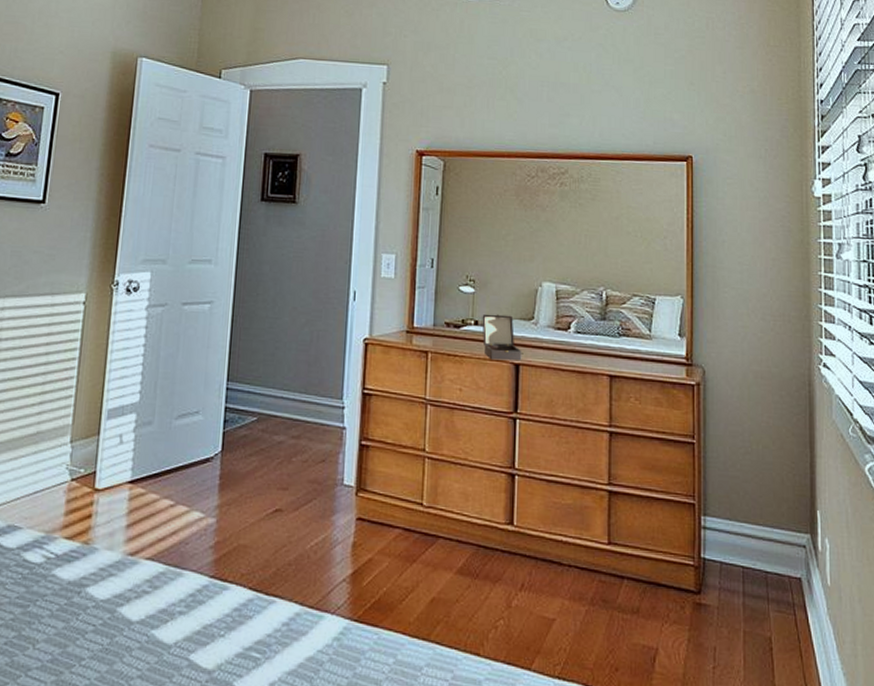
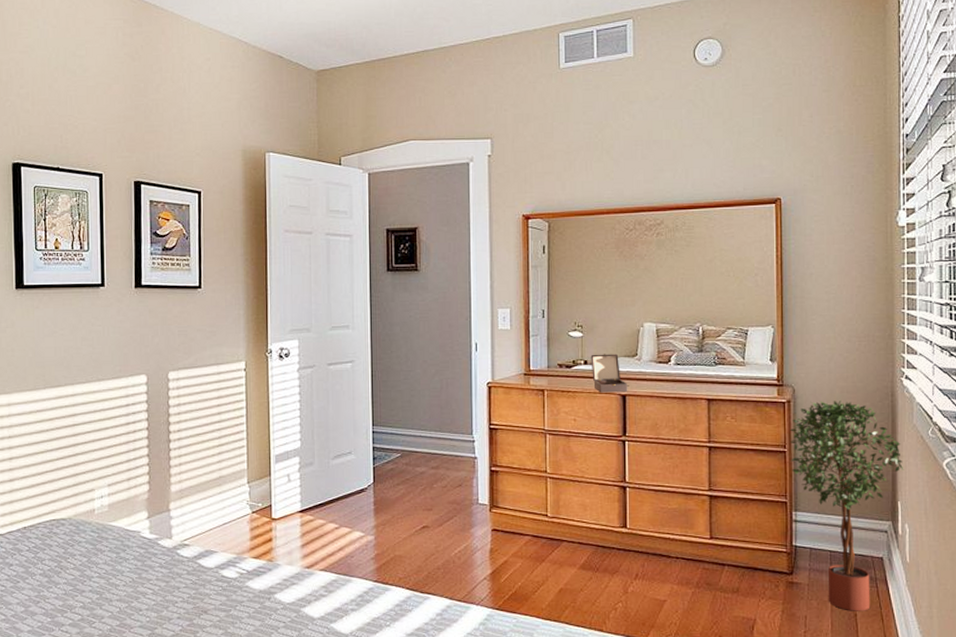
potted tree: none [698,386,823,645] -> present [789,401,904,611]

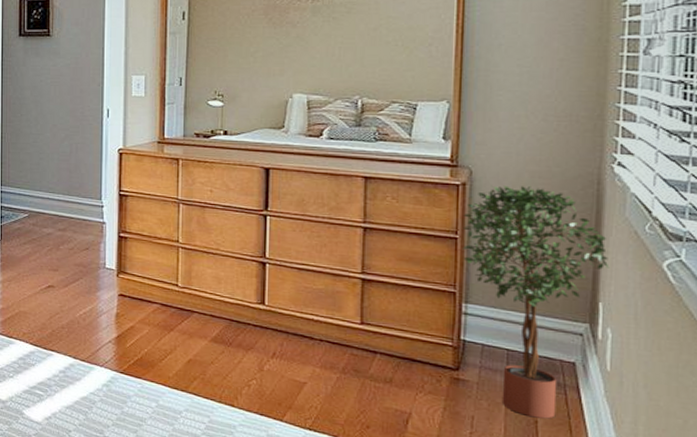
jewelry box: present [590,354,628,393] -> none [231,124,272,166]

